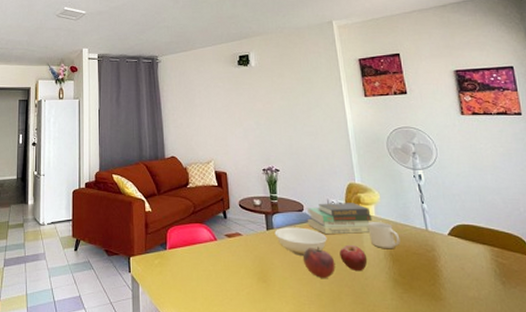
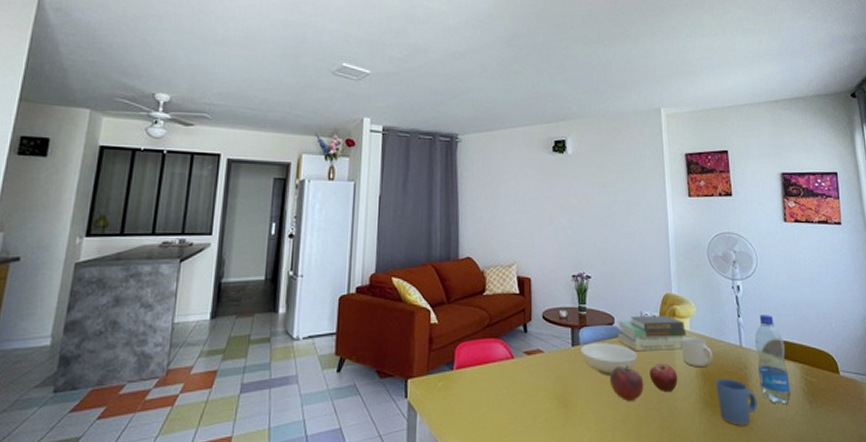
mug: none [404,259,448,303] -> present [716,378,757,426]
bottle: none [440,201,483,285] -> present [754,315,791,405]

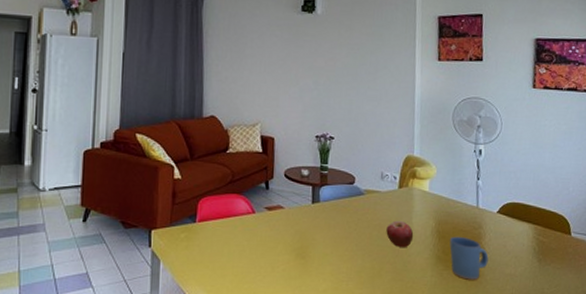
bowl: present [580,343,637,375] -> none [320,201,376,231]
fruit: present [609,365,644,401] -> none [347,222,380,255]
books: present [617,315,687,352] -> none [356,176,426,210]
cup: present [681,336,713,368] -> none [419,196,450,226]
bottle: present [754,315,791,405] -> none [491,178,522,262]

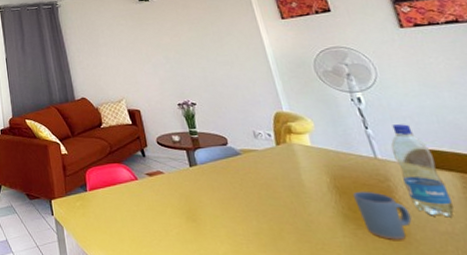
fruit: present [386,220,414,247] -> none [274,177,309,206]
bottle: none [491,178,522,262] -> present [390,124,455,217]

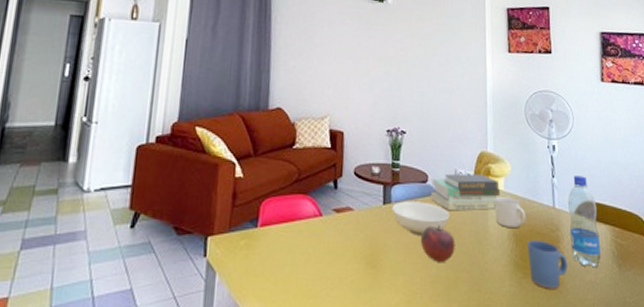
bowl: none [198,162,259,192] -> present [392,201,450,235]
books: none [232,133,309,169] -> present [430,173,501,211]
fruit: none [233,182,273,215] -> present [420,225,455,262]
cup: none [303,151,346,182] -> present [495,196,526,229]

